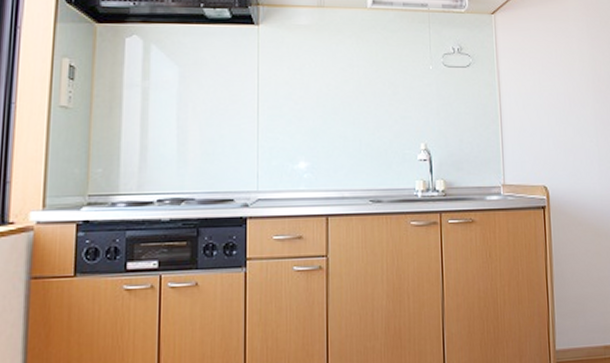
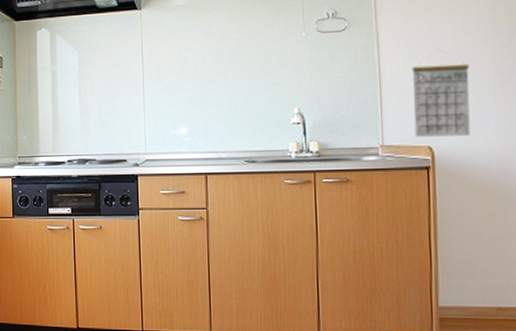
calendar: none [528,106,579,177] -> present [411,63,471,137]

